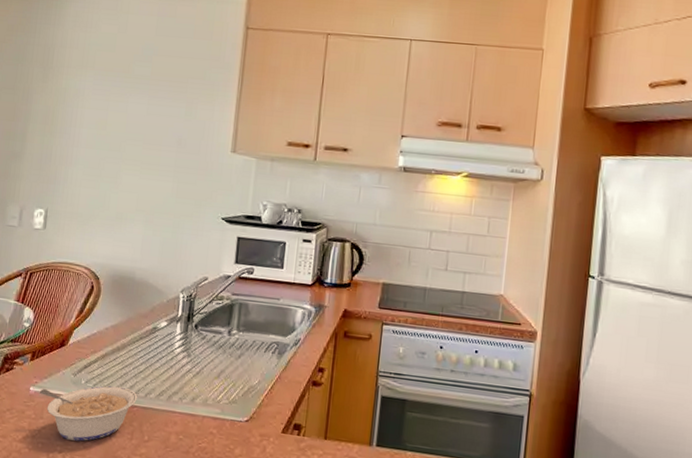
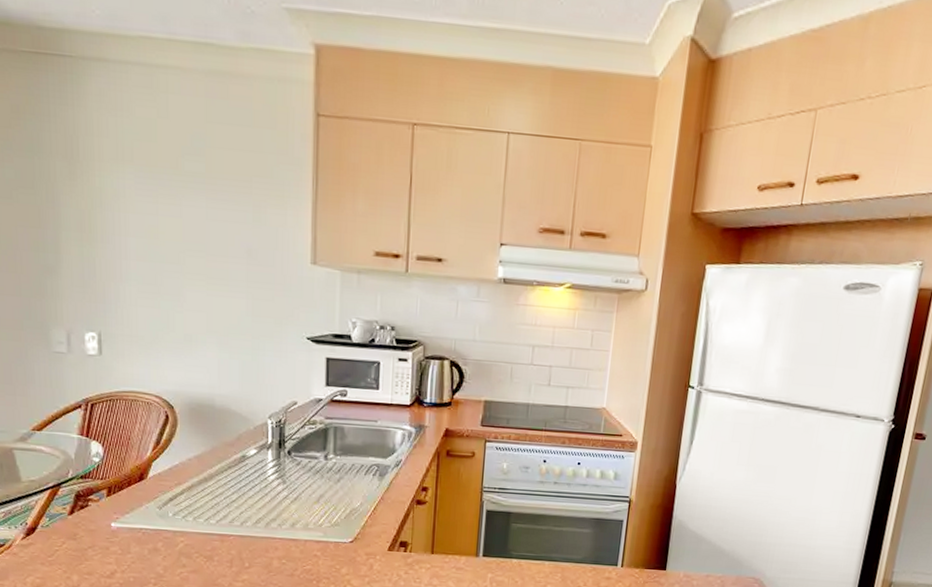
legume: present [39,385,138,442] -> none [122,516,233,573]

